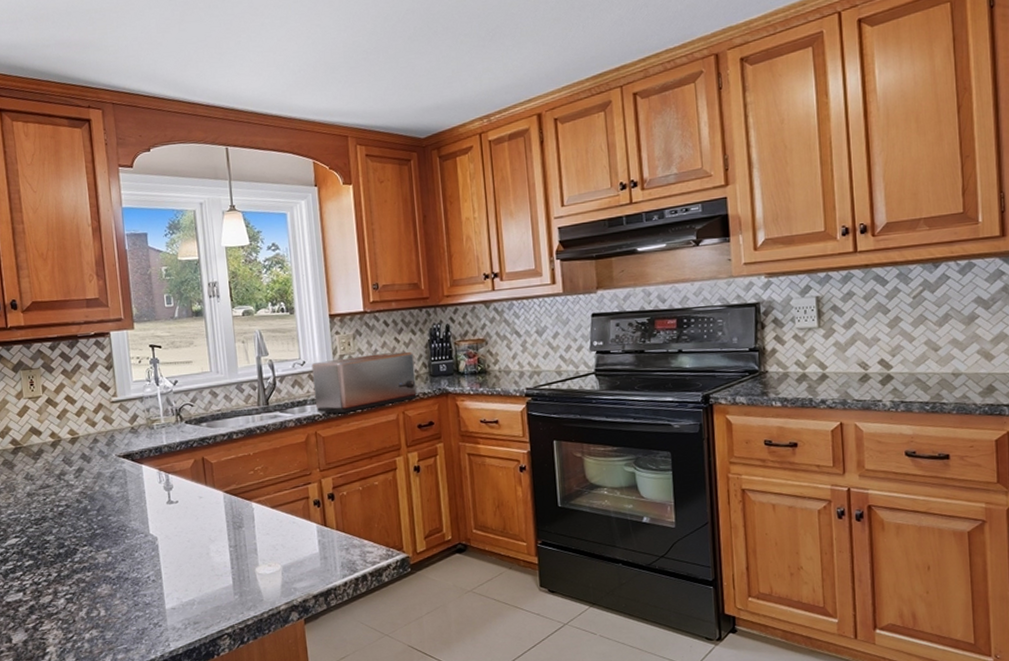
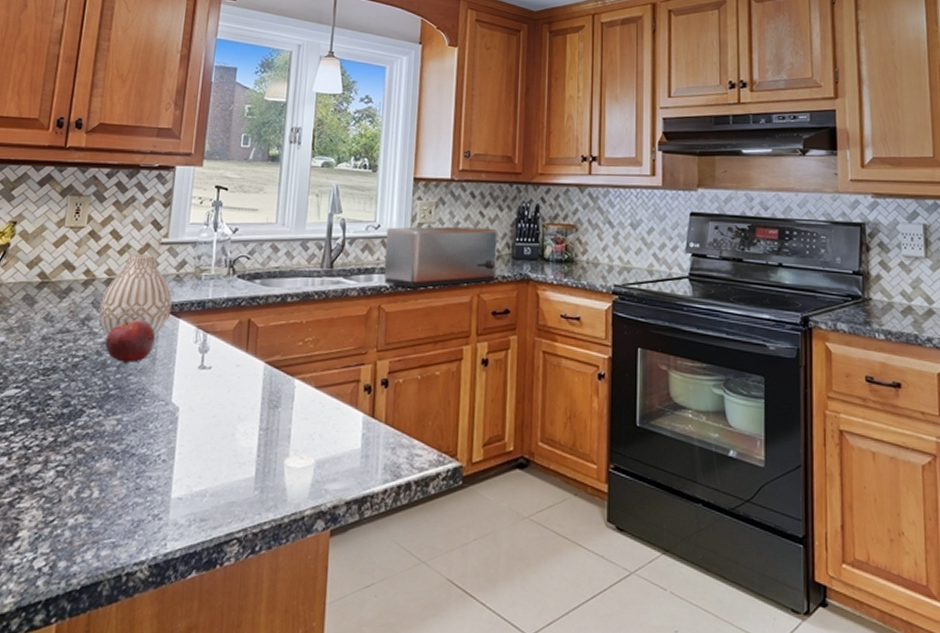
vase: none [70,413,134,486] -> present [98,254,173,336]
fruit: none [82,469,125,506] -> present [105,320,155,363]

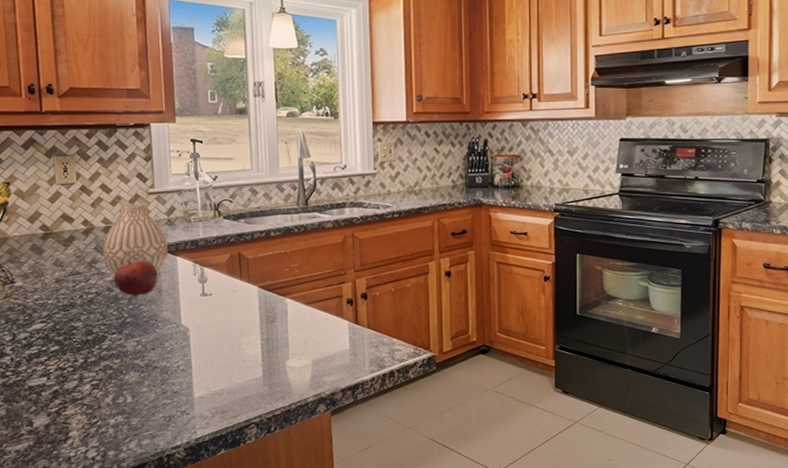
toaster: present [383,226,497,289] -> none [352,162,452,218]

